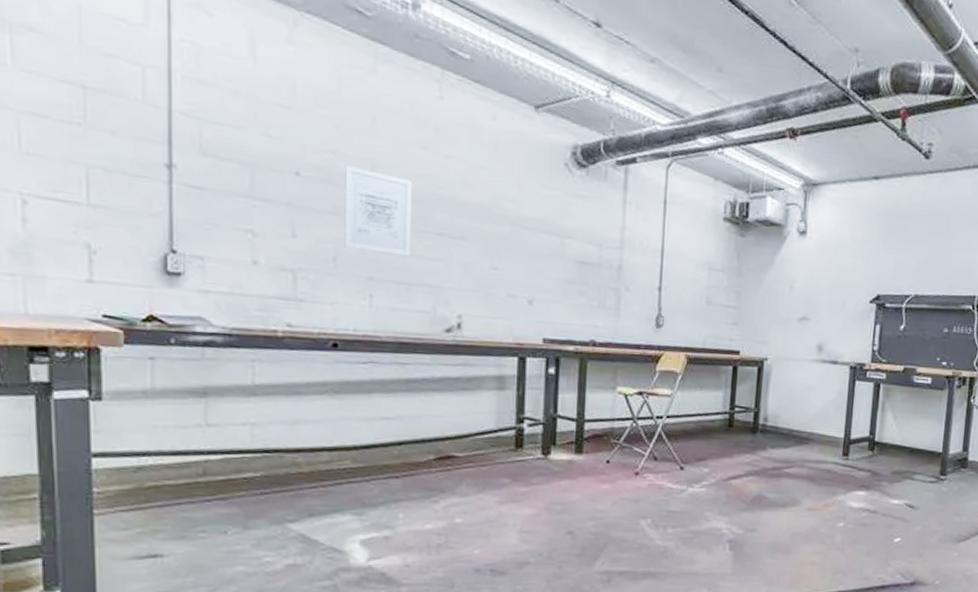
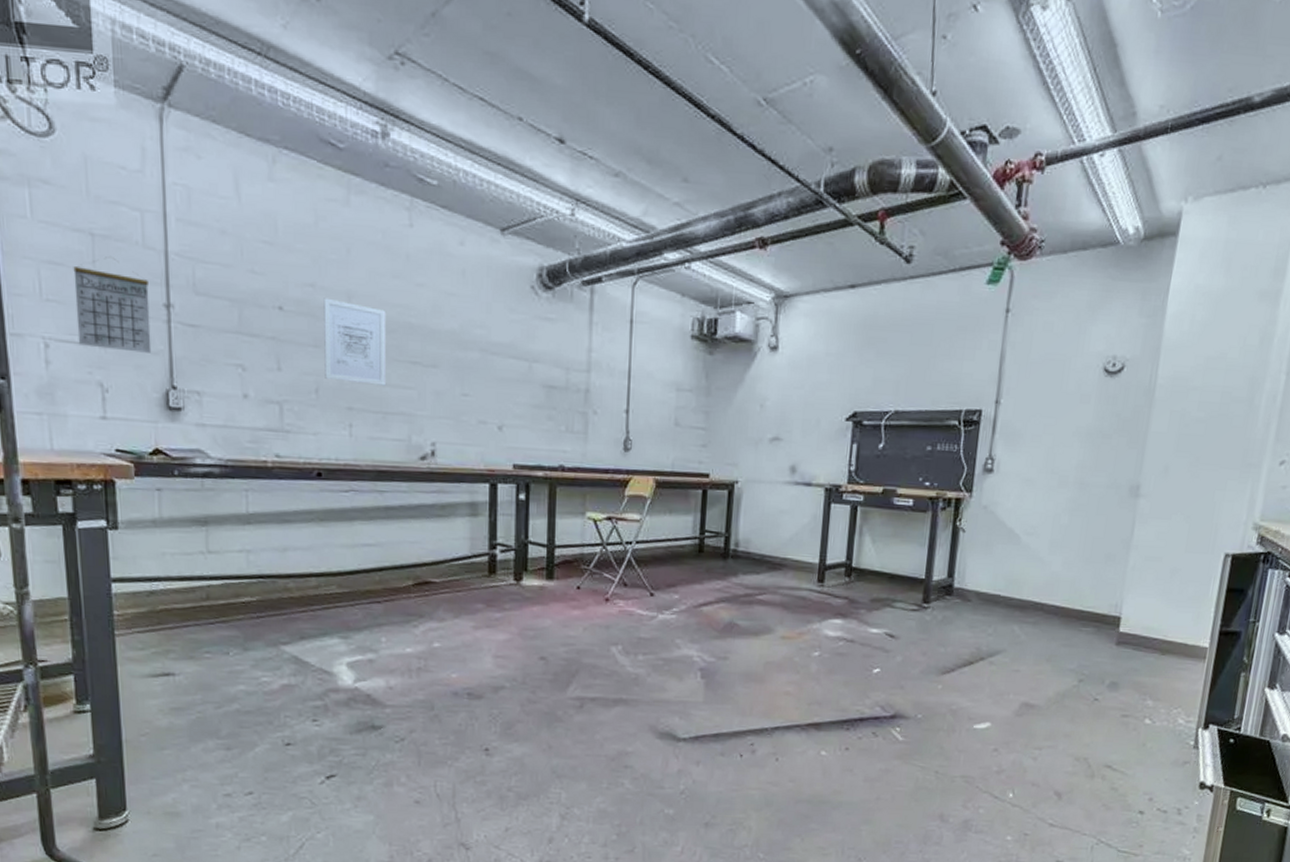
calendar: none [60,119,149,215] -> present [73,265,152,353]

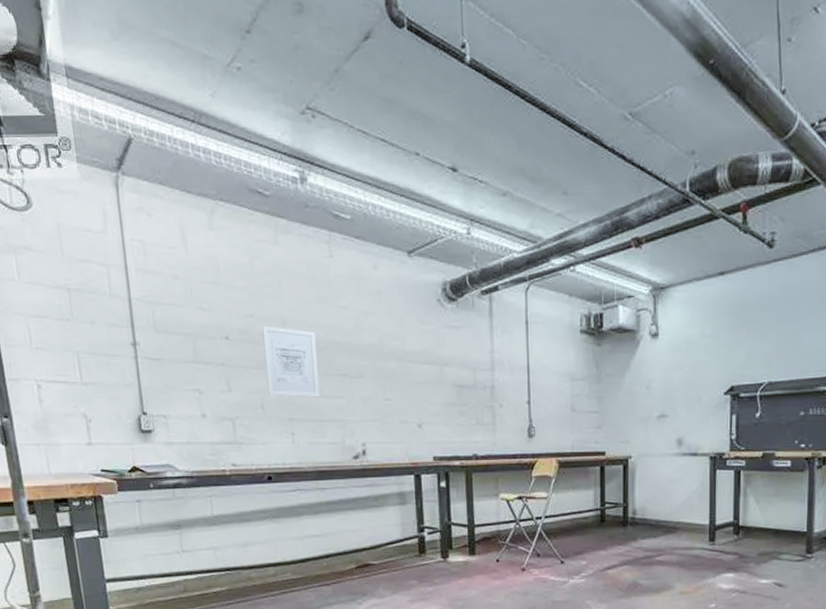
calendar: present [73,265,152,353] -> none [55,317,124,386]

